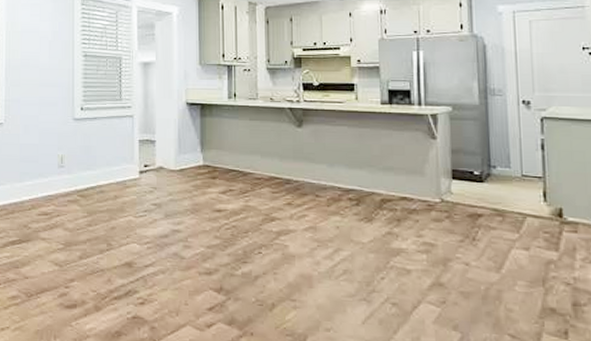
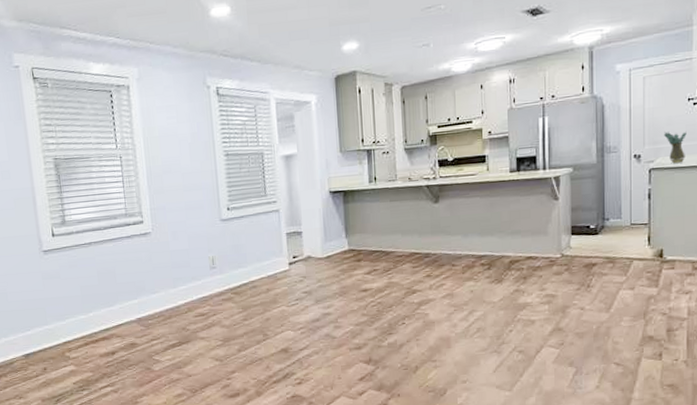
vase: none [556,79,583,115] -> present [664,131,687,164]

